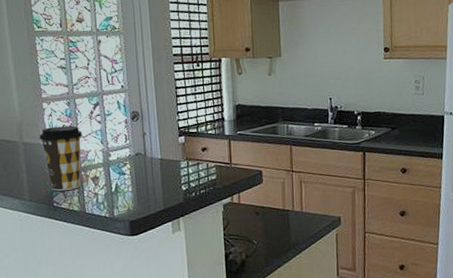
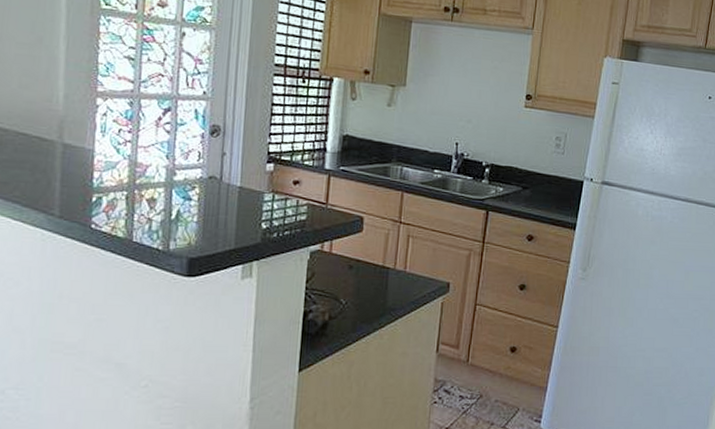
coffee cup: present [39,125,83,191] -> none [85,129,144,211]

